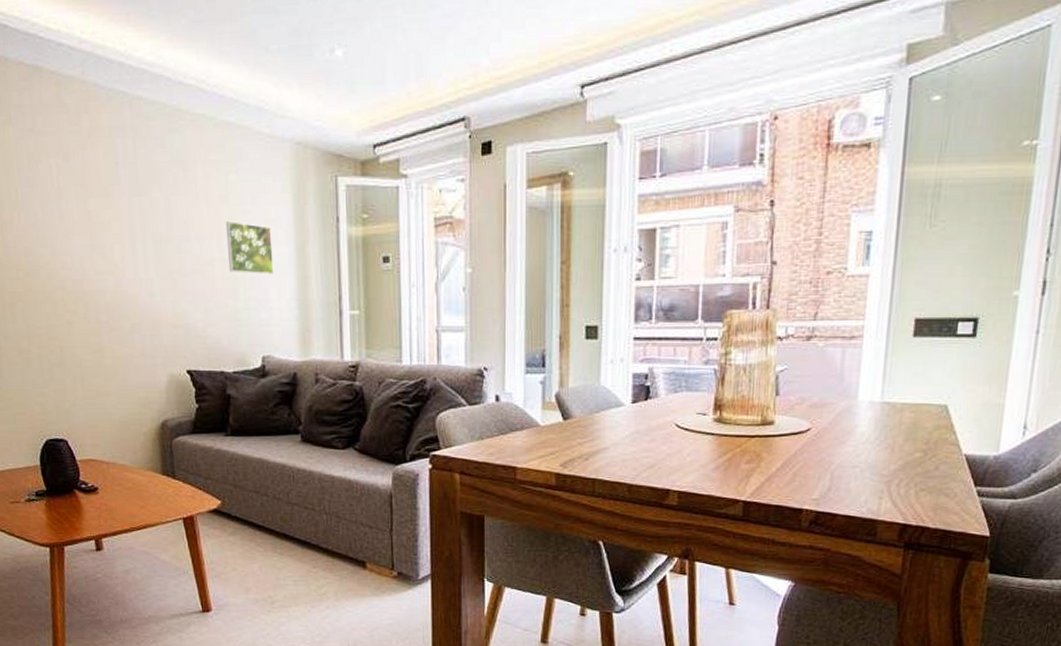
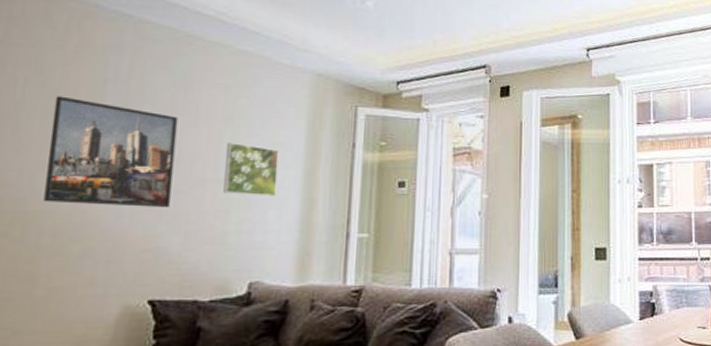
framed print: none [83,182,189,287] -> present [43,96,178,208]

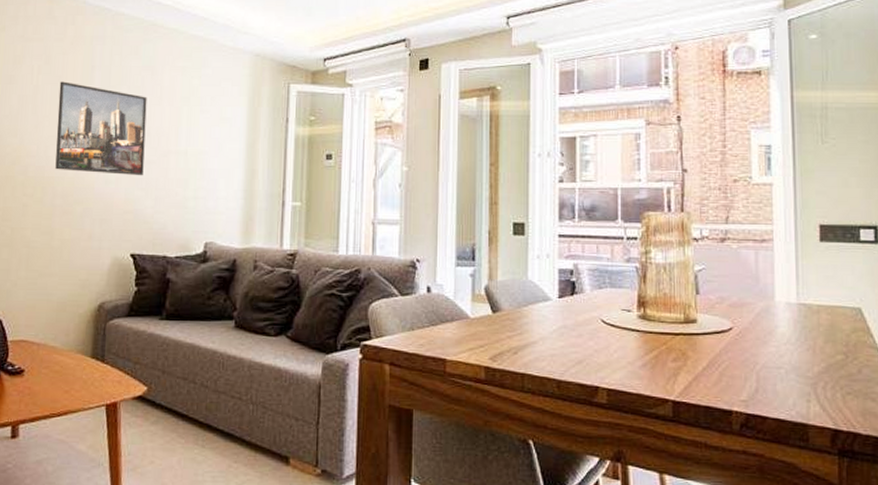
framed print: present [223,143,279,197] -> none [183,119,226,167]

